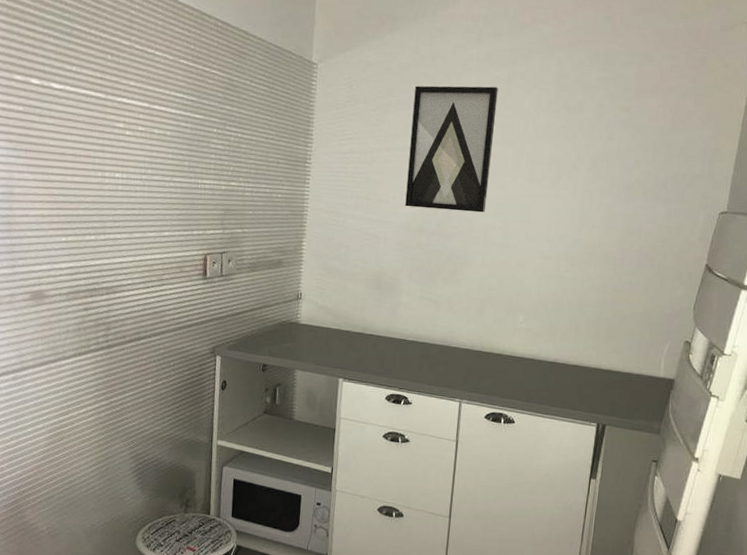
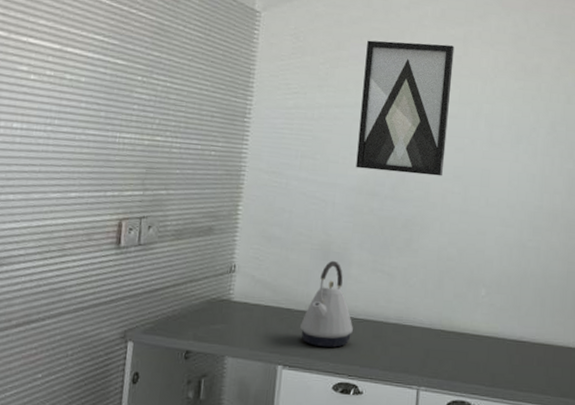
kettle: none [357,289,403,365] -> present [300,260,353,348]

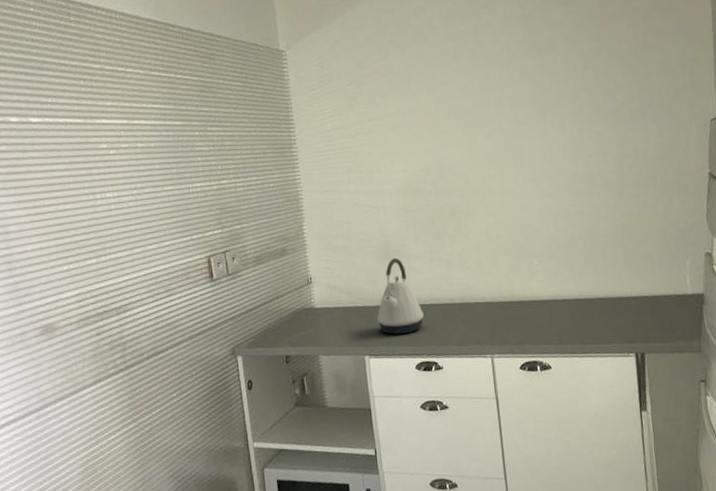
wall art: present [356,40,455,176] -> none [385,40,478,172]

